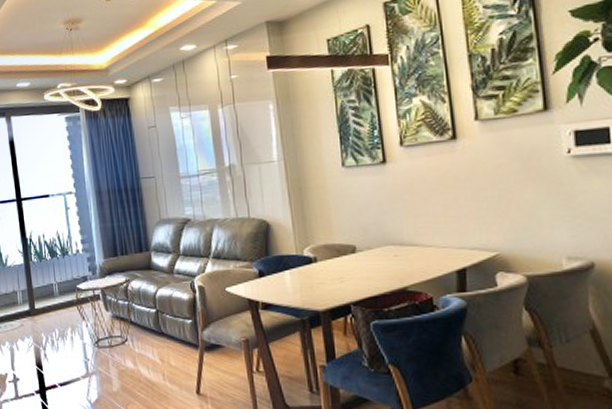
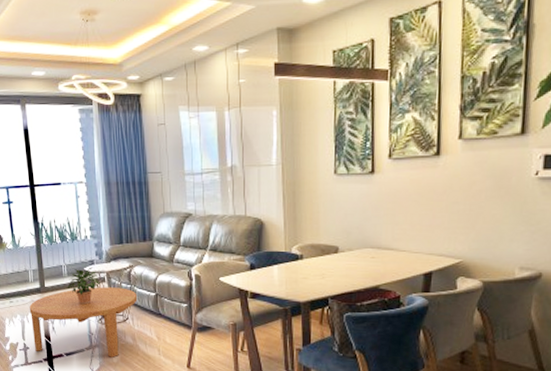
coffee table: none [18,305,136,386] -> present [29,287,137,358]
potted plant: none [59,284,95,327] -> present [67,267,100,305]

